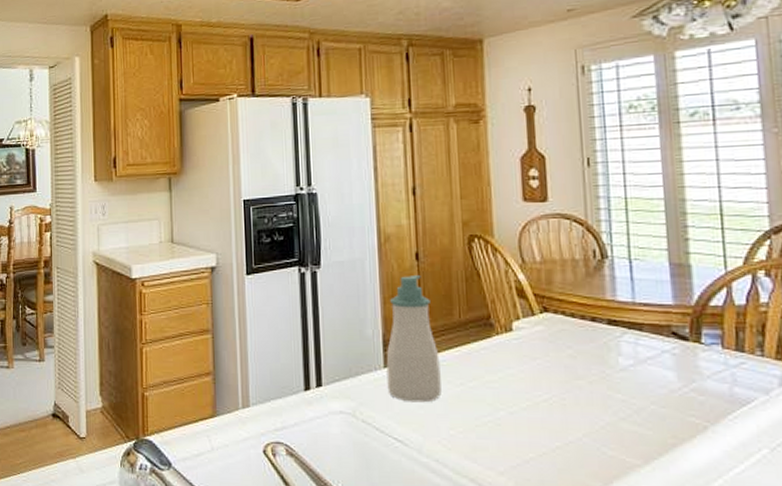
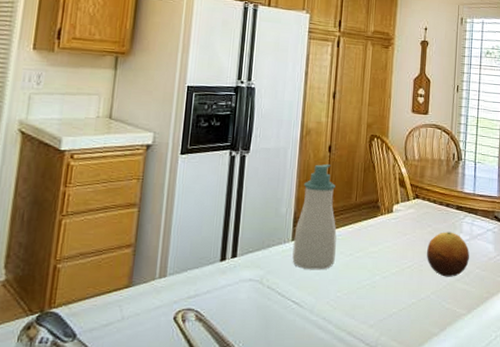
fruit: none [568,354,637,415] -> present [426,232,469,277]

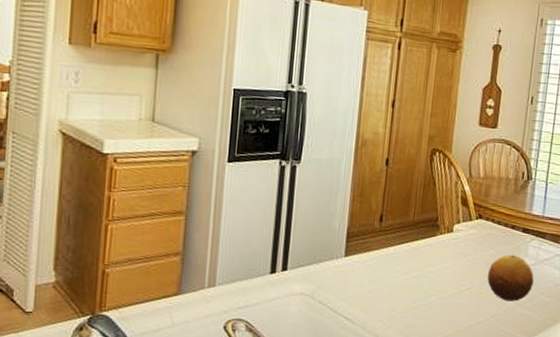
soap bottle: present [292,164,337,270] -> none [345,178,393,288]

